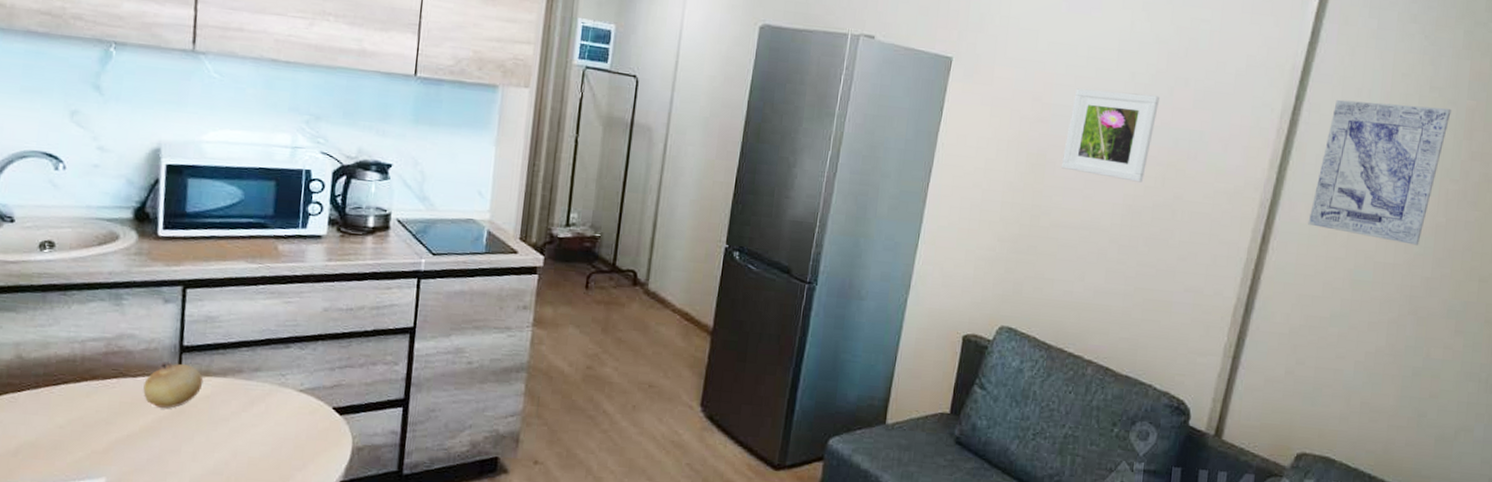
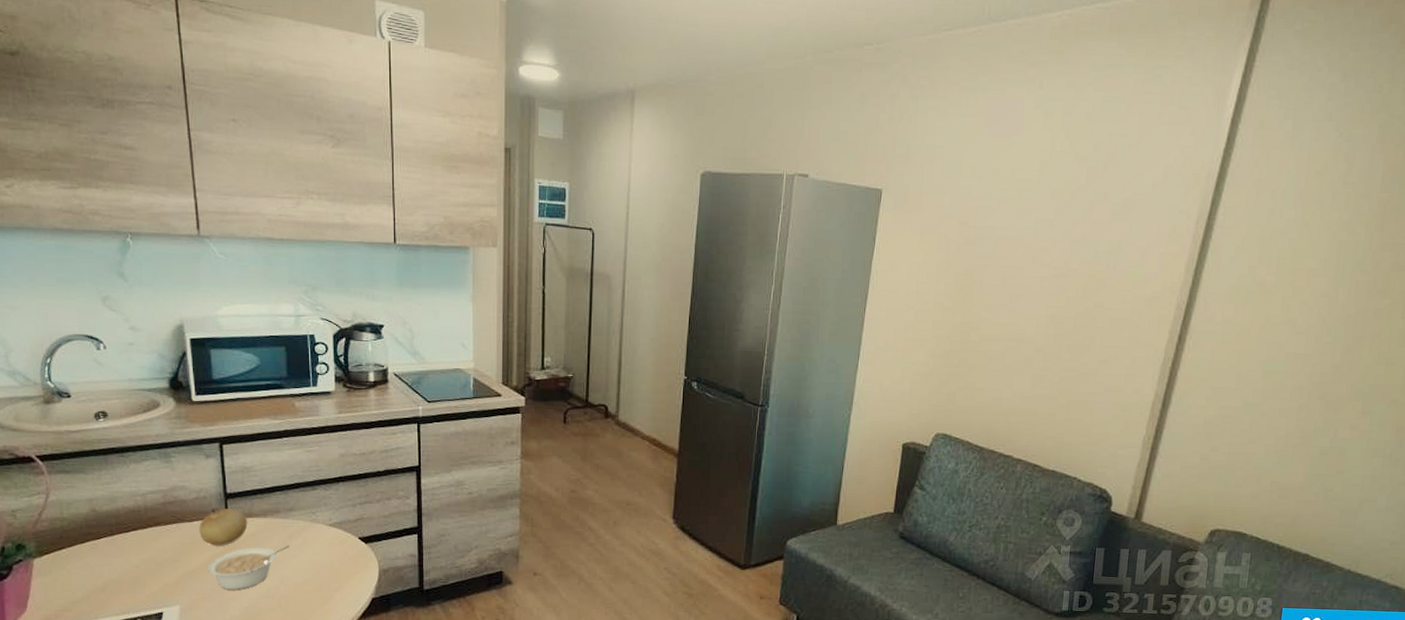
legume: none [146,411,249,463] -> present [207,545,289,590]
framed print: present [1061,88,1160,183] -> none [987,210,1080,294]
wall art: present [1308,99,1451,245] -> none [1222,201,1364,335]

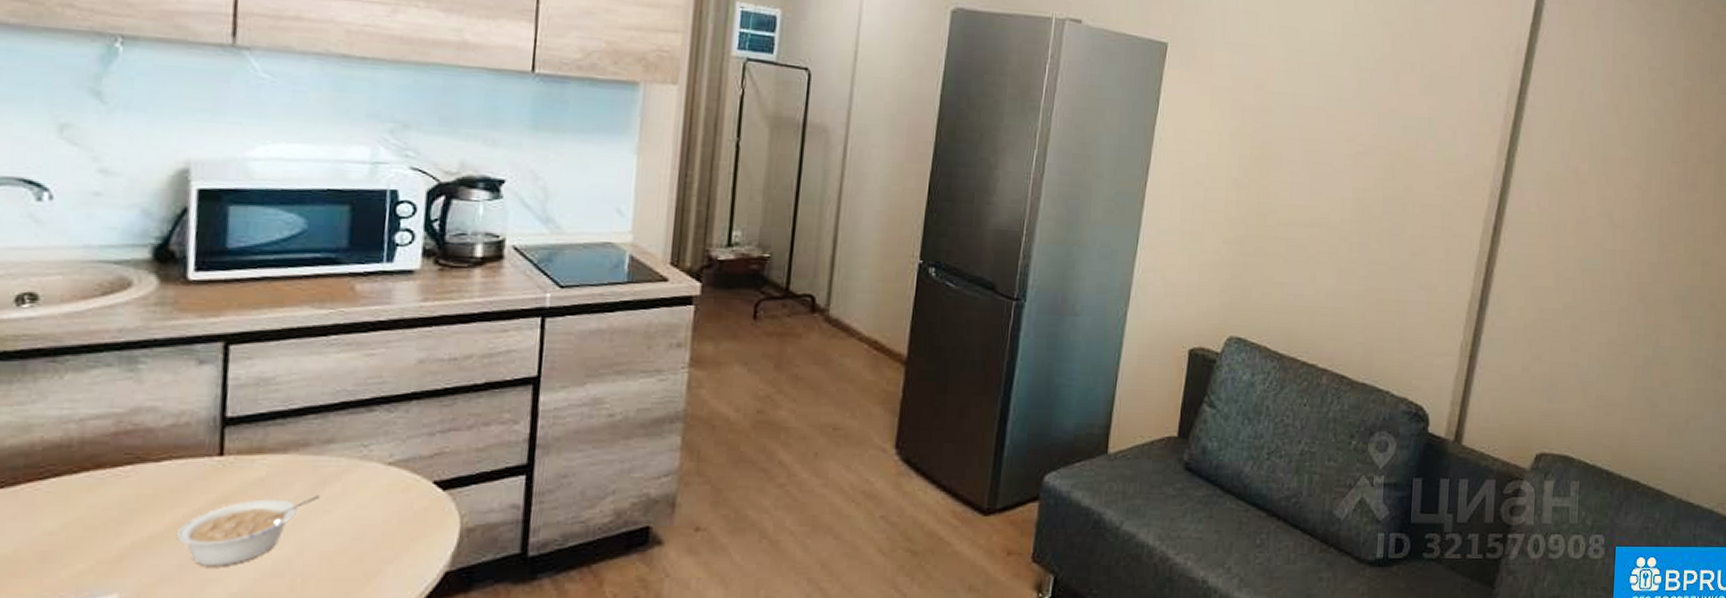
fruit: present [199,507,248,546] -> none [170,439,256,498]

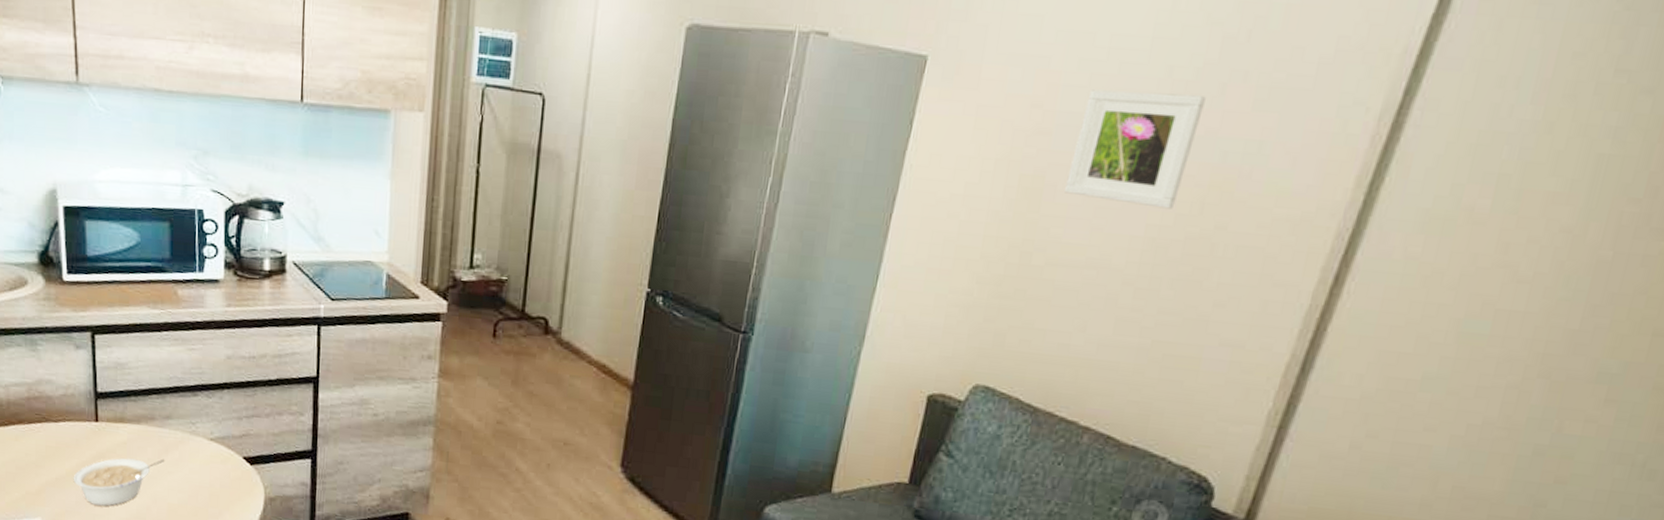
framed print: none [1287,75,1386,174] -> present [1063,89,1206,209]

